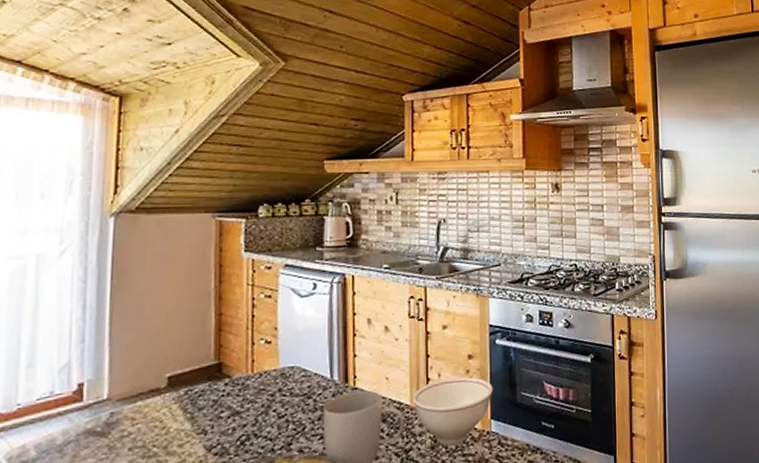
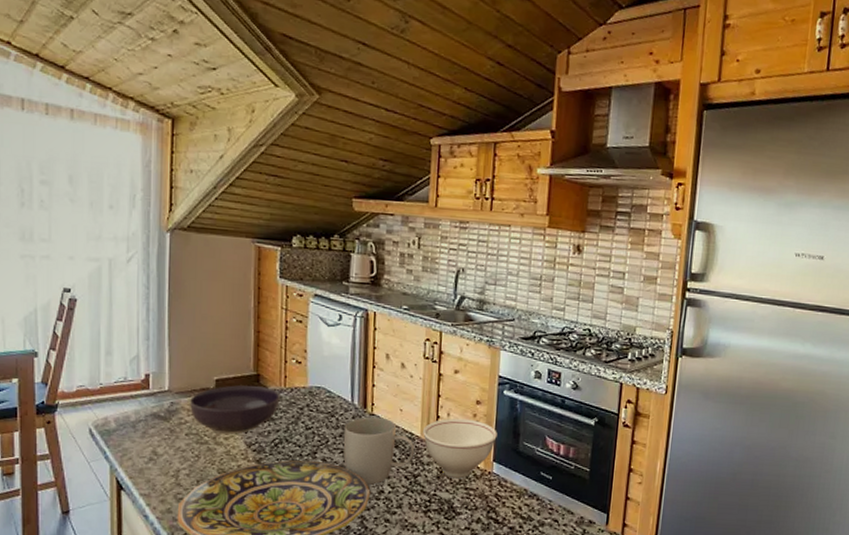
bowl: none [133,376,248,441] -> present [189,385,281,434]

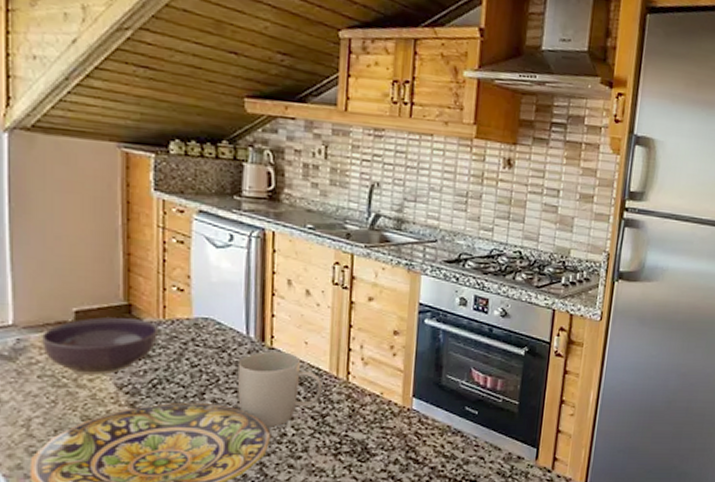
bowl: present [423,418,497,479] -> none [332,350,417,417]

